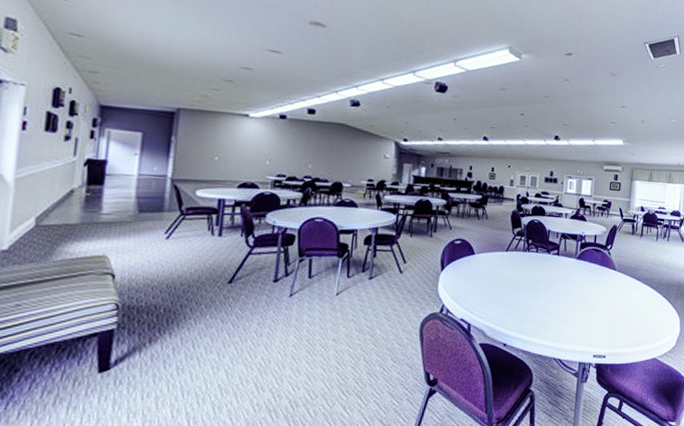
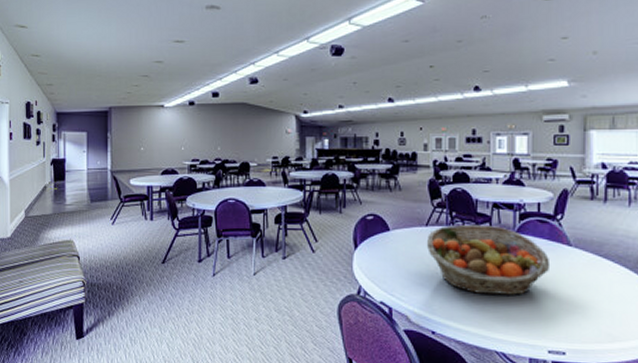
fruit basket: none [505,251,600,310] -> present [426,224,551,295]

